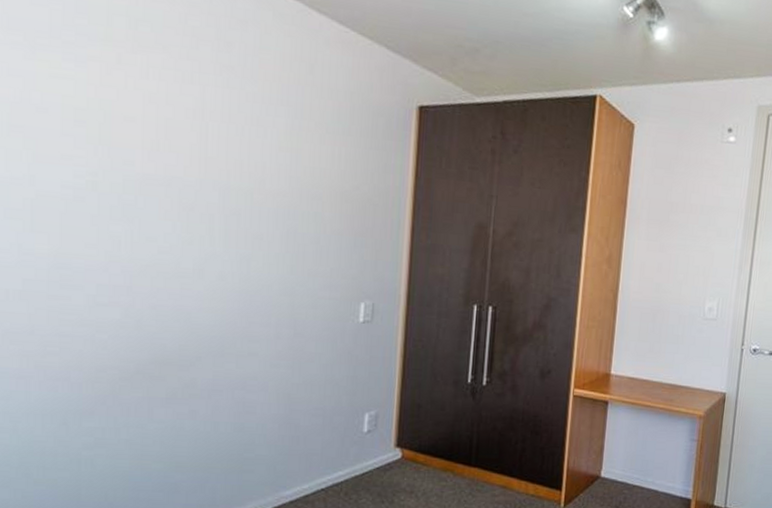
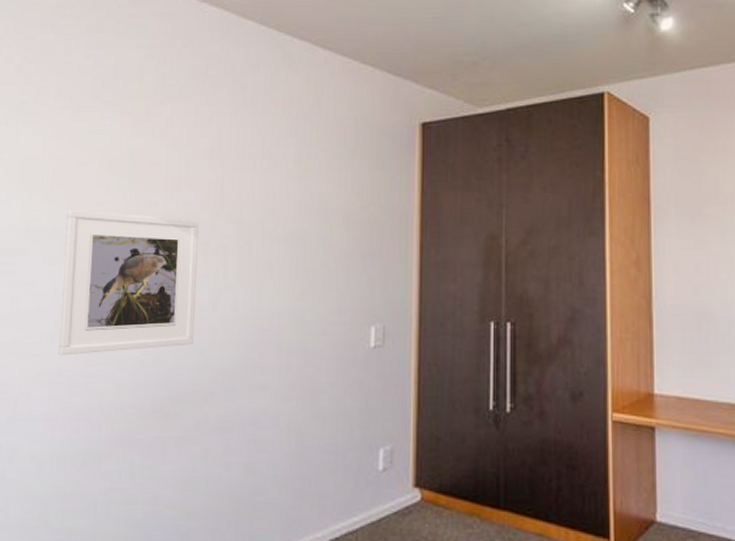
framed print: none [27,161,181,315] -> present [58,210,199,356]

